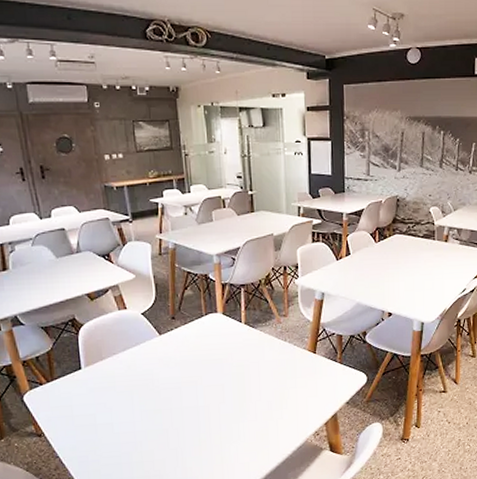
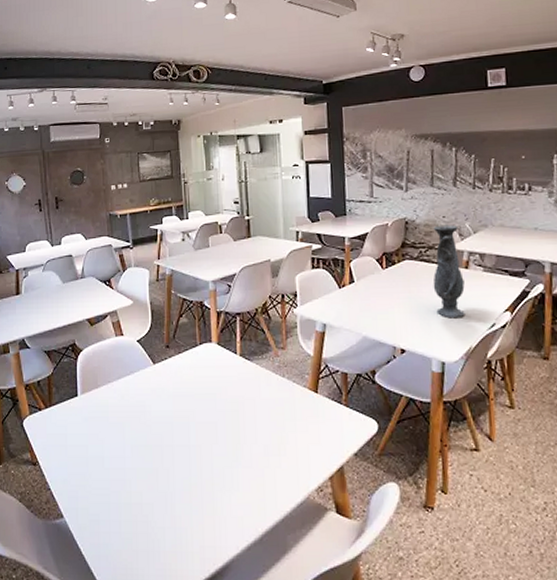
vase: none [418,202,444,285] -> present [433,224,465,319]

